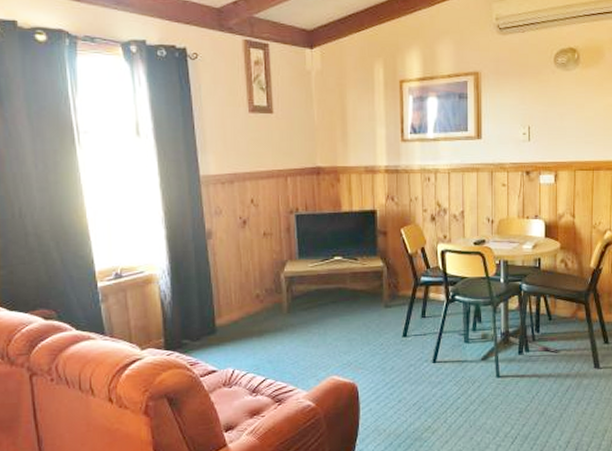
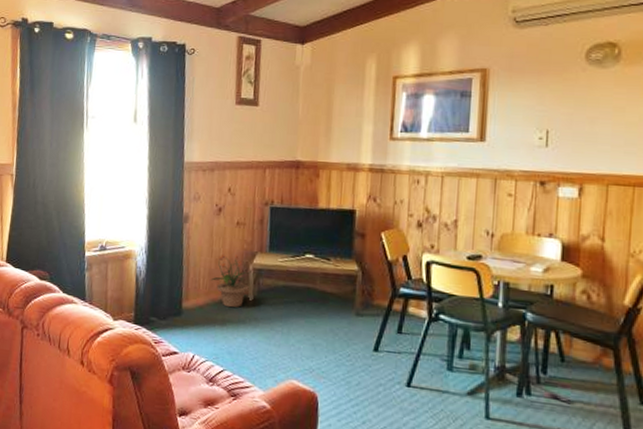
potted plant: none [242,266,285,318] -> present [210,254,253,308]

